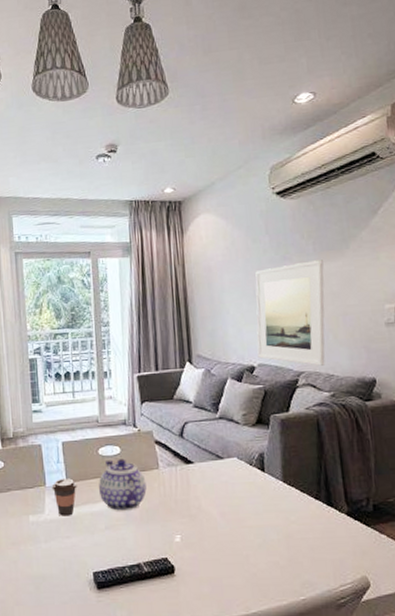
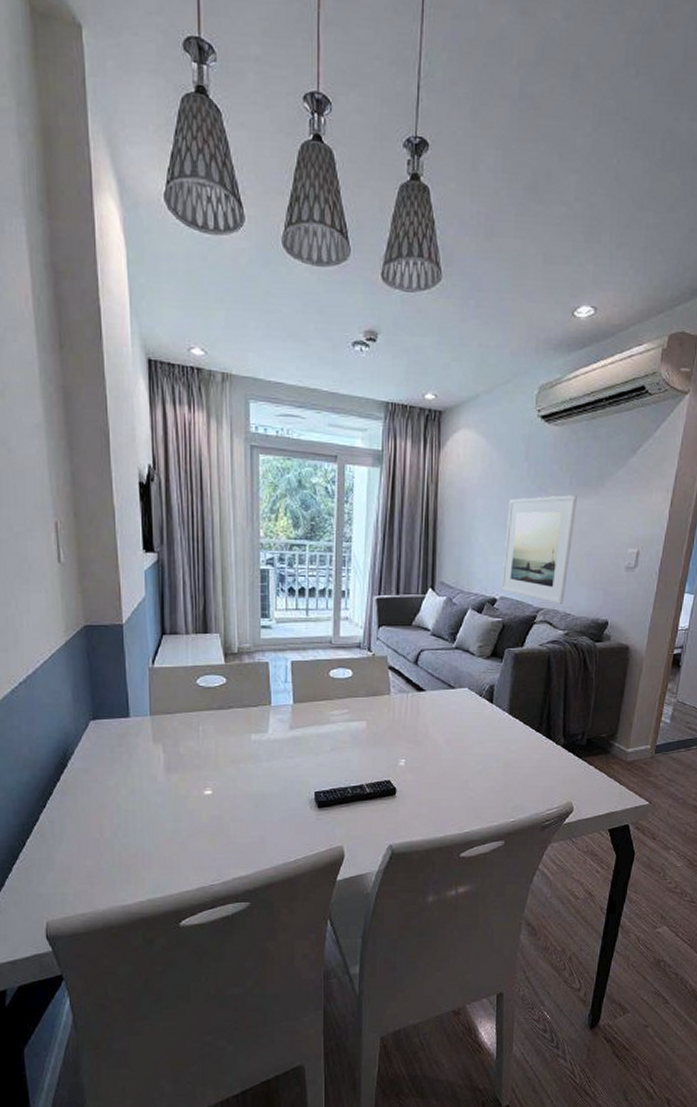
coffee cup: present [51,478,77,516] -> none [277,699,304,736]
teapot: present [99,458,147,511] -> none [327,682,376,734]

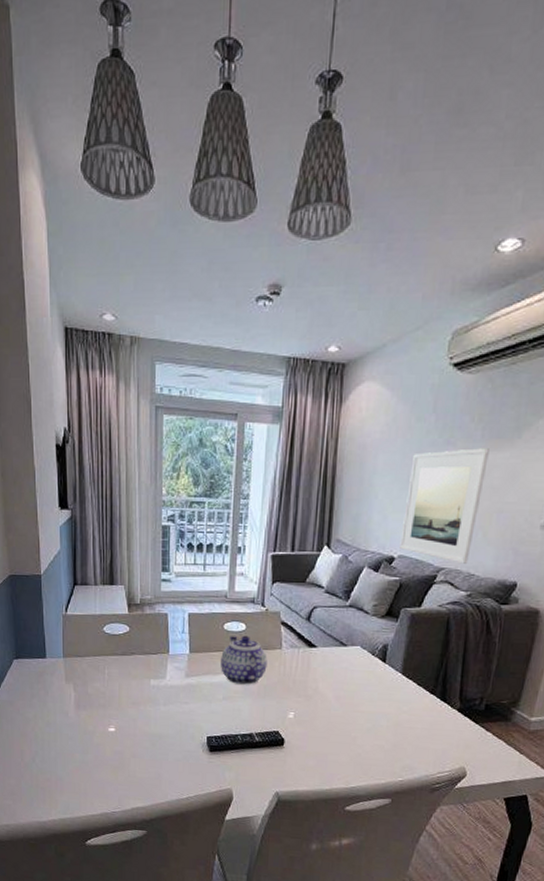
teapot: none [327,682,376,734] -> present [221,635,267,685]

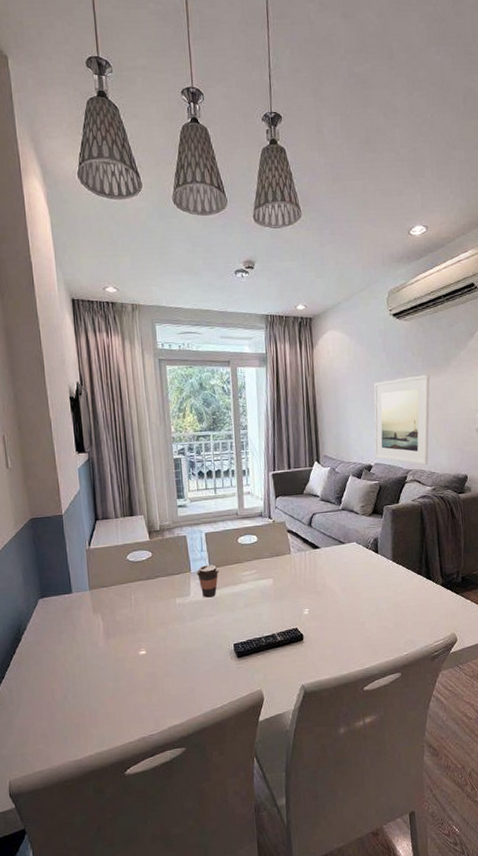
coffee cup: none [174,648,200,684] -> present [196,564,219,598]
teapot: present [221,635,267,685] -> none [238,546,280,591]

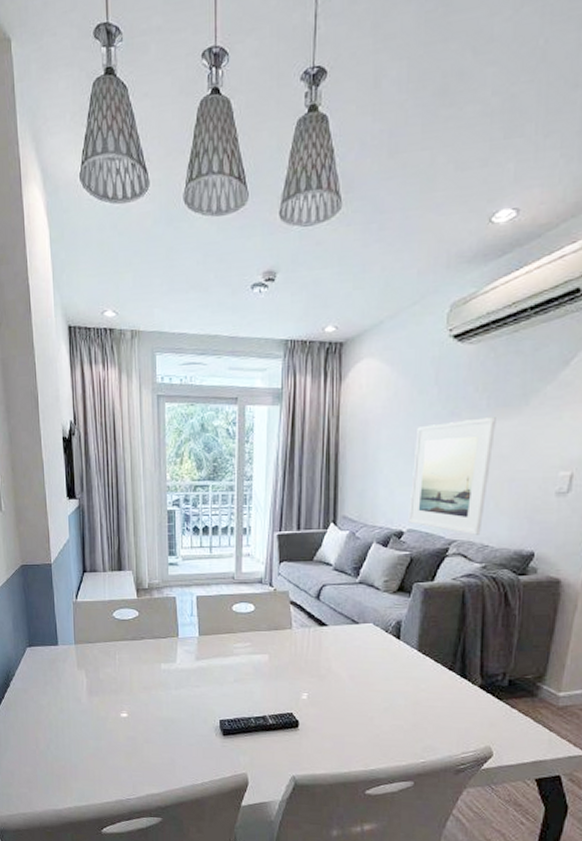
coffee cup: present [196,564,219,598] -> none [184,631,209,667]

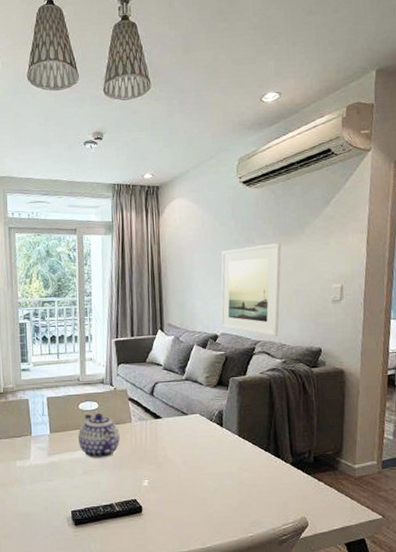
teapot: none [231,616,278,666] -> present [78,413,120,458]

